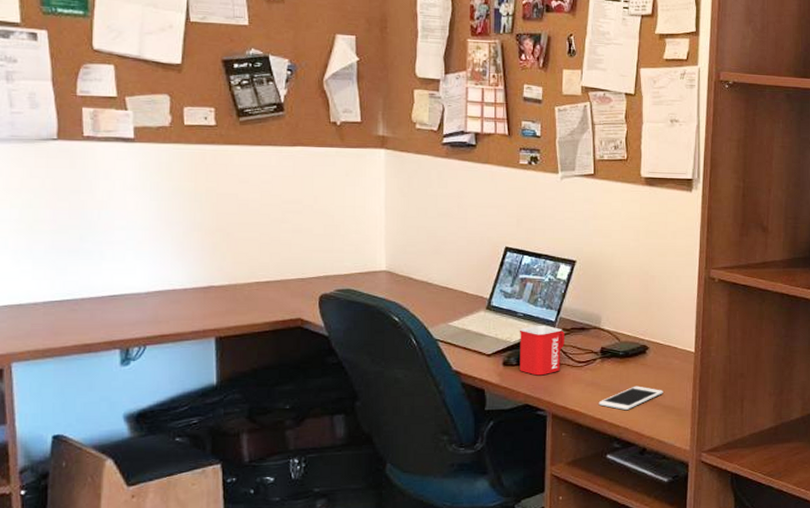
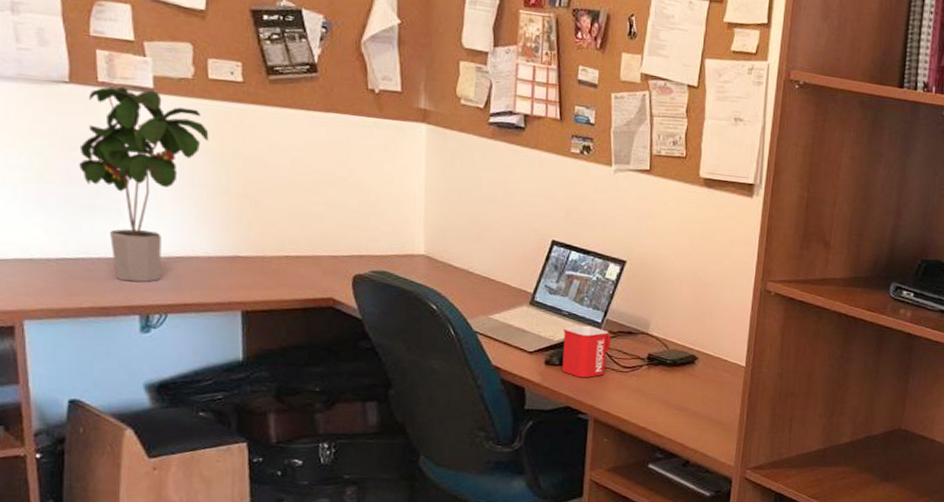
potted plant: none [65,139,185,318] -> present [79,86,209,282]
cell phone: present [598,386,663,410] -> none [642,396,711,420]

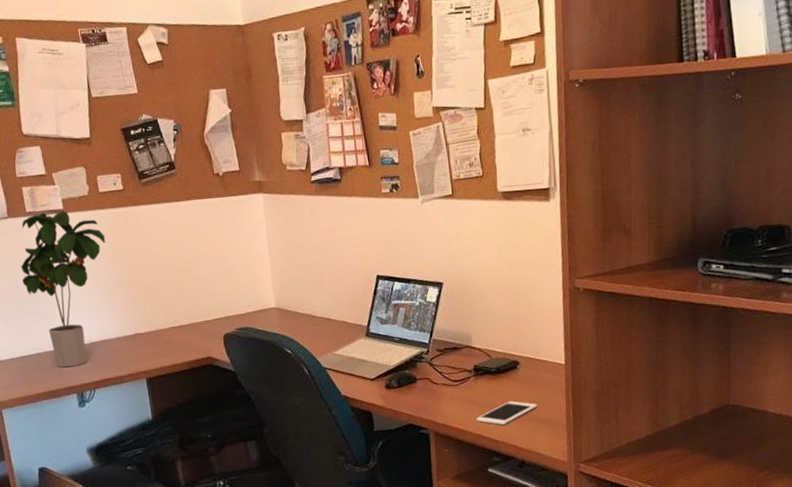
mug: present [562,325,611,378] -> none [397,347,440,396]
cell phone: none [642,396,711,420] -> present [476,400,537,425]

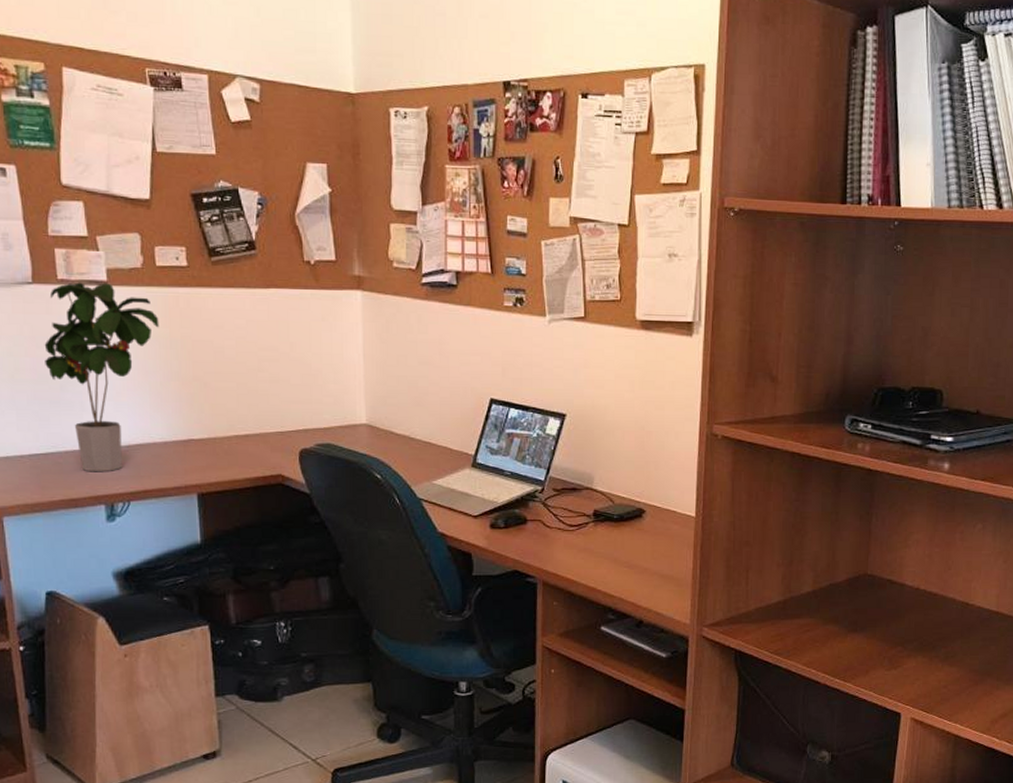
cell phone: present [476,400,537,425] -> none [591,552,661,578]

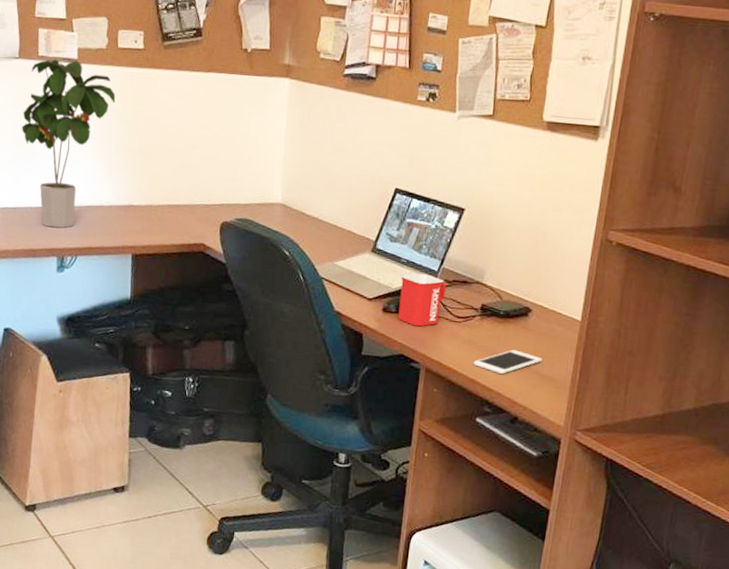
mug: none [506,484,555,540] -> present [398,273,446,327]
cell phone: none [591,552,661,578] -> present [473,349,543,374]

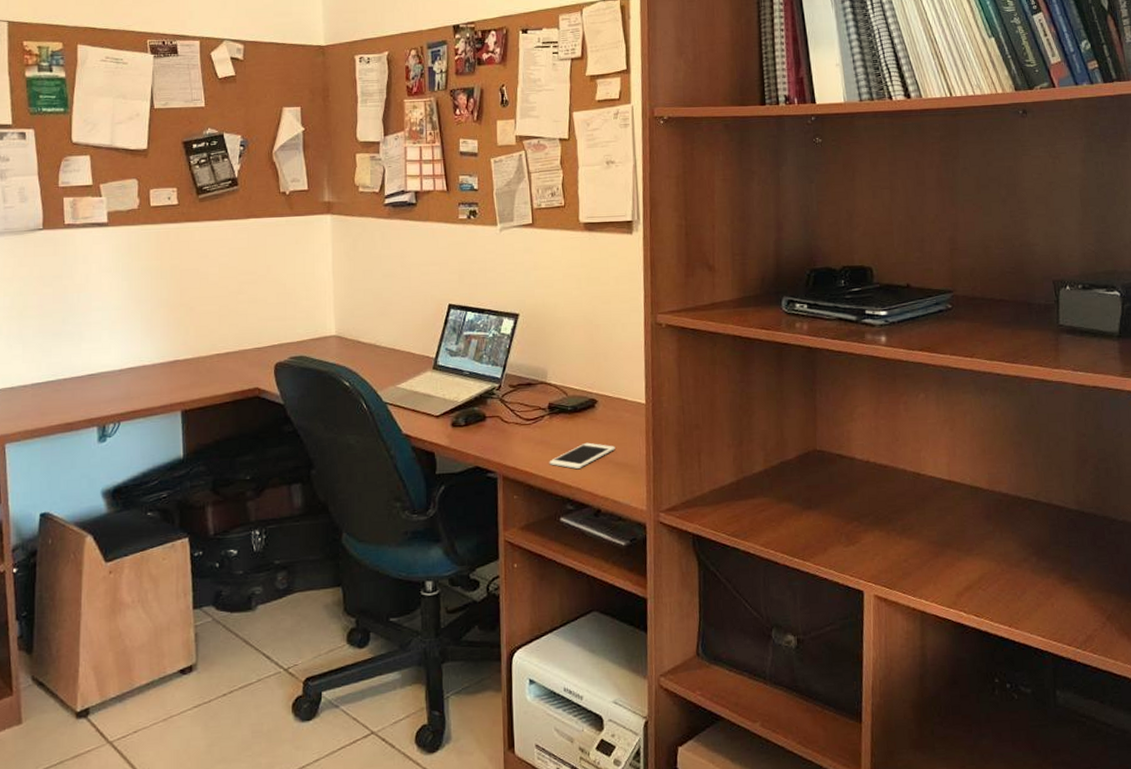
potted plant: present [22,59,116,228] -> none [50,224,152,397]
mug: present [398,273,446,327] -> none [466,382,512,436]

